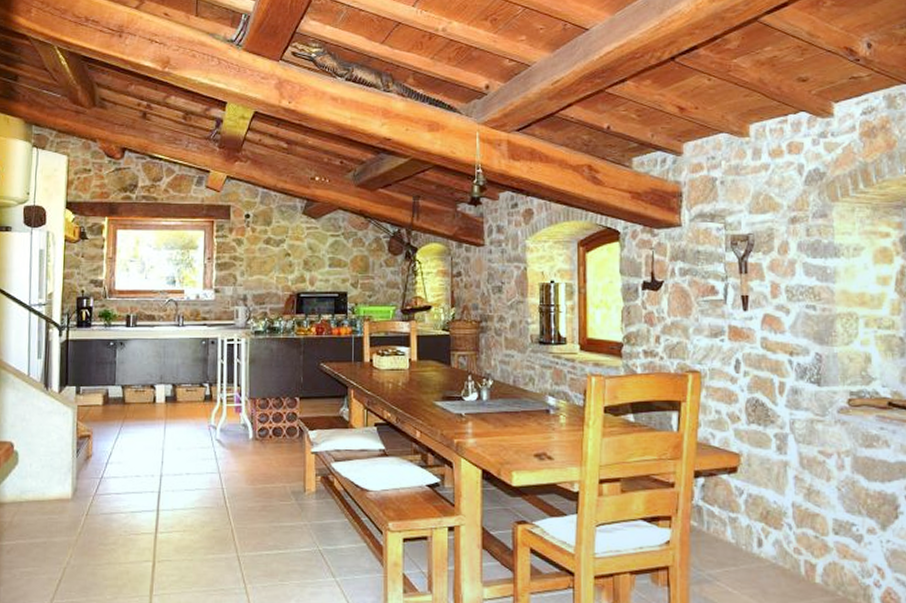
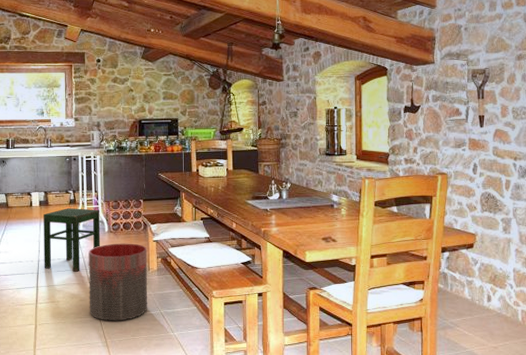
stool: none [168,406,244,492] -> present [44,208,101,272]
trash can: none [224,454,303,560] -> present [88,243,148,321]

